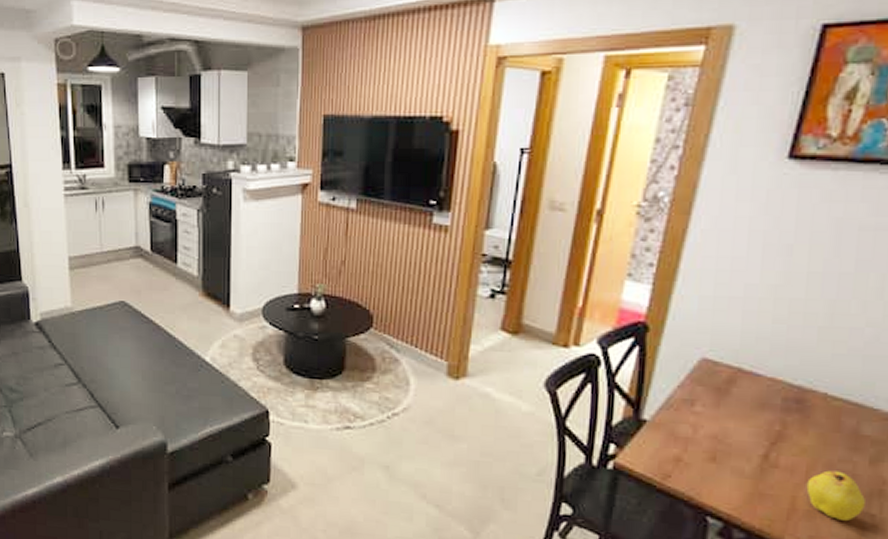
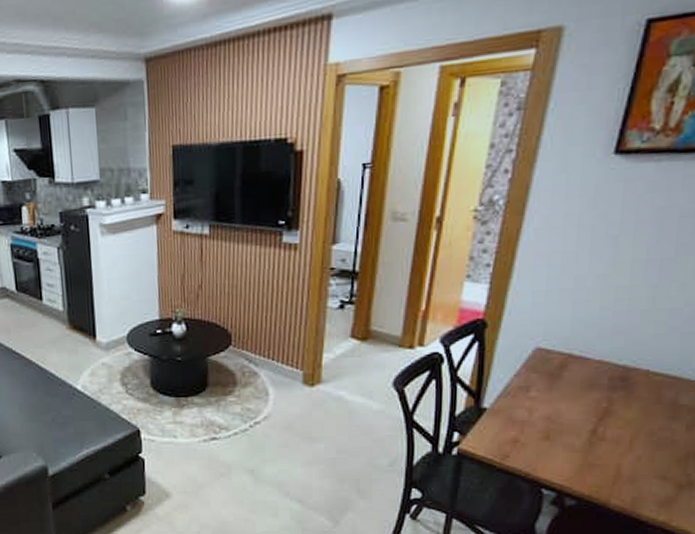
fruit: present [806,470,865,521] -> none [630,438,682,481]

